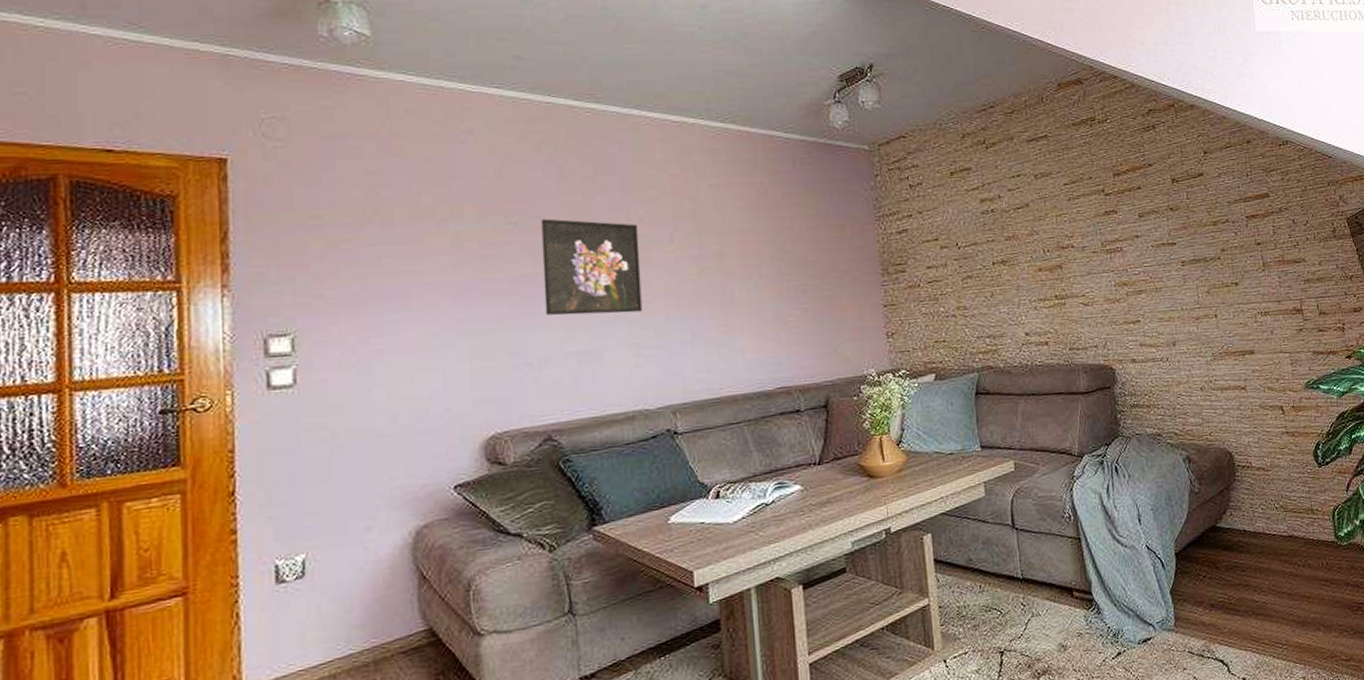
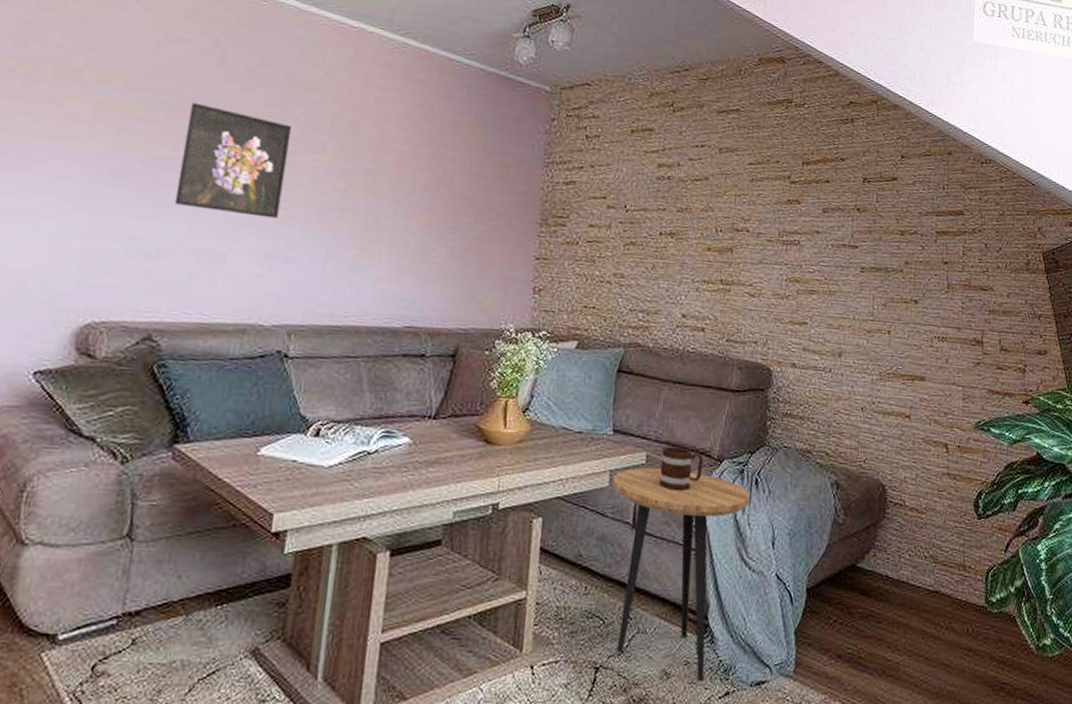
side table: none [987,470,1113,647] -> present [612,467,750,681]
mug: none [1027,450,1067,491] -> present [659,446,703,492]

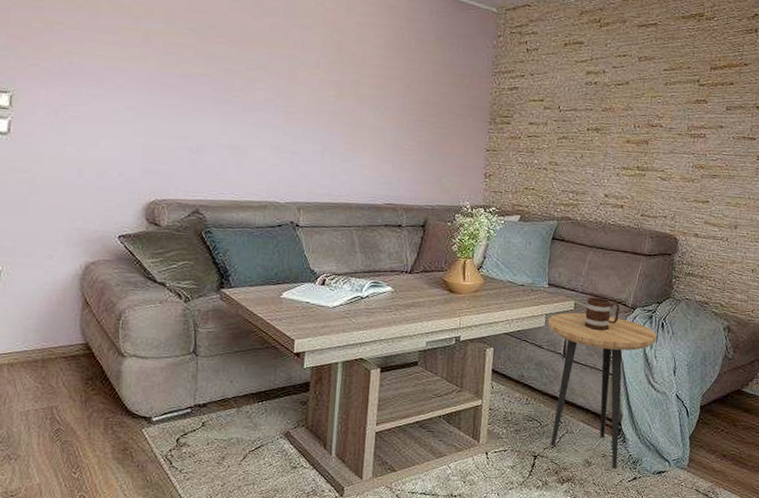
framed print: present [174,102,292,219] -> none [207,29,293,121]

